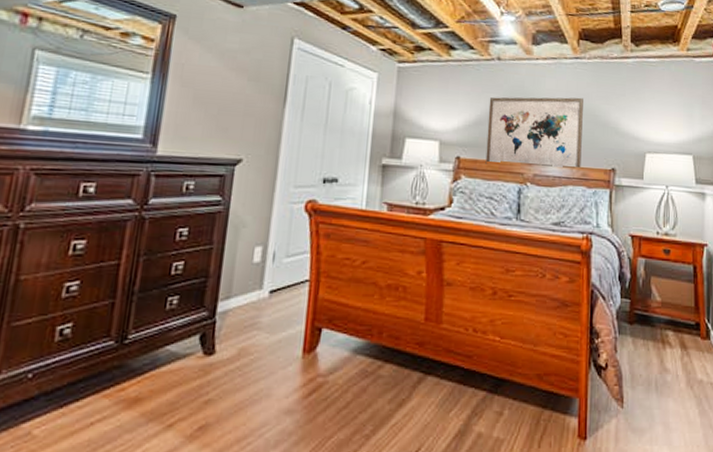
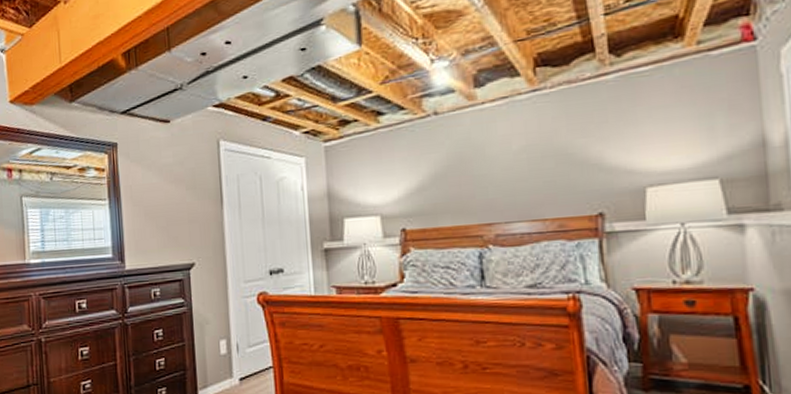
wall art: present [485,97,583,167] -> none [430,136,556,232]

